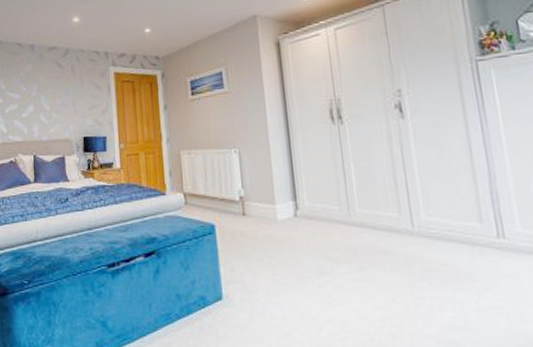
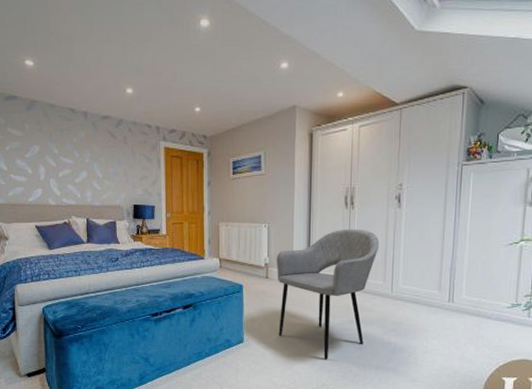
armchair: none [252,147,385,323] -> present [276,229,380,360]

